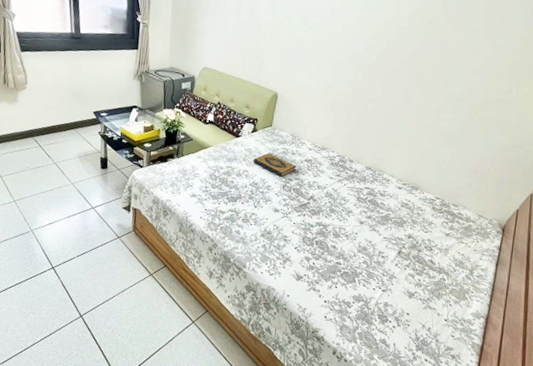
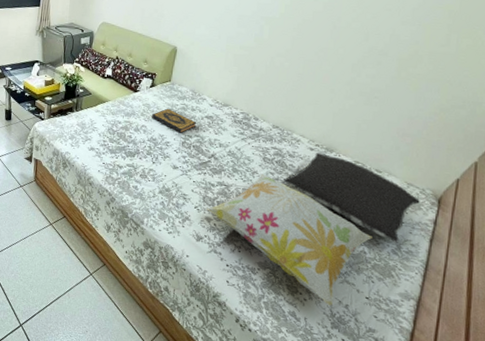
decorative pillow: none [306,212,450,330] -> present [207,173,372,306]
pillow: none [375,190,488,269] -> present [284,152,420,243]

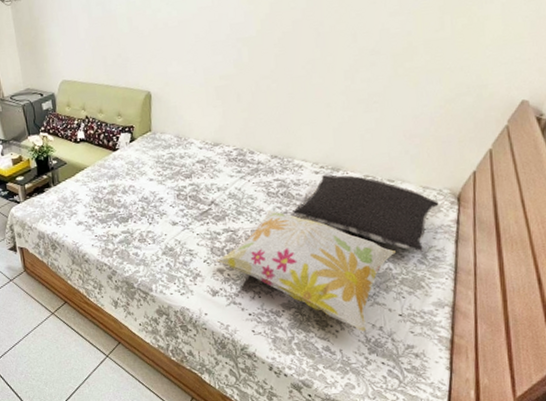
hardback book: present [152,108,197,133] -> none [138,161,189,186]

